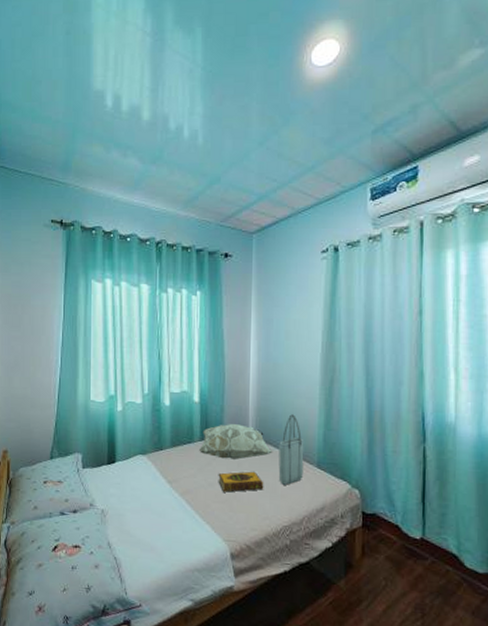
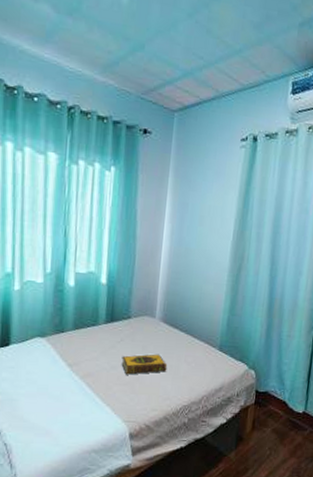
decorative pillow: present [200,423,273,460] -> none [104,306,179,343]
tote bag: present [278,414,304,485] -> none [182,299,209,367]

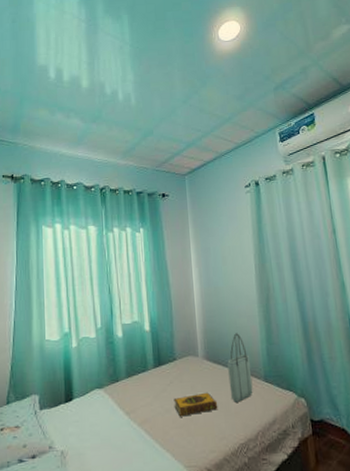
tote bag: none [182,299,209,367] -> present [227,333,253,402]

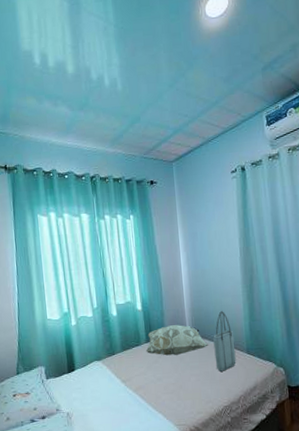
decorative pillow: none [154,347,223,383] -> present [146,324,209,356]
hardback book: present [173,392,218,417] -> none [164,363,205,384]

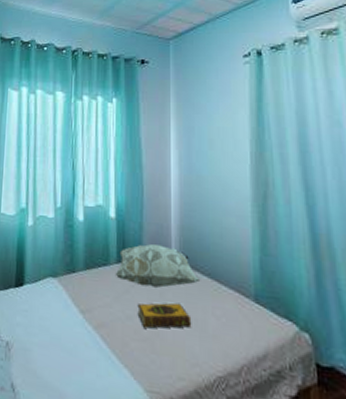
hardback book: none [164,363,205,384] -> present [137,302,192,328]
tote bag: present [213,311,236,372] -> none [207,235,239,323]

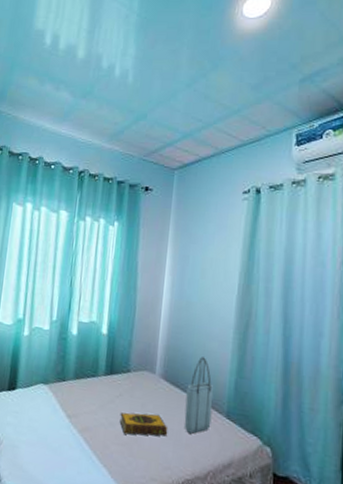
decorative pillow: present [116,243,201,288] -> none [103,360,180,400]
tote bag: none [207,235,239,323] -> present [184,357,214,434]

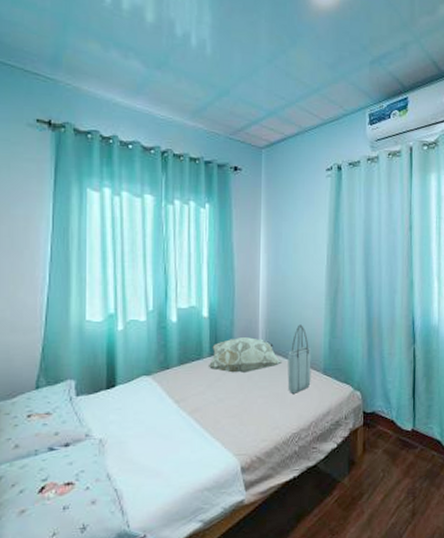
decorative pillow: none [103,360,180,400] -> present [209,336,283,373]
hardback book: present [119,412,168,437] -> none [228,383,274,407]

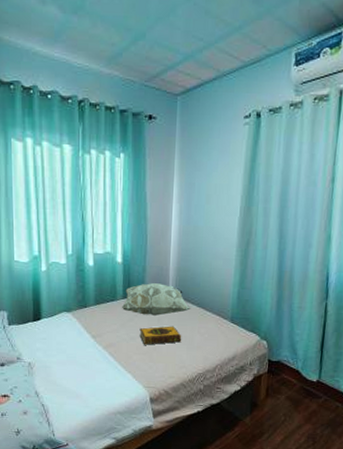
hardback book: none [228,383,274,407] -> present [139,326,182,345]
tote bag: present [287,325,312,394] -> none [195,274,220,338]

